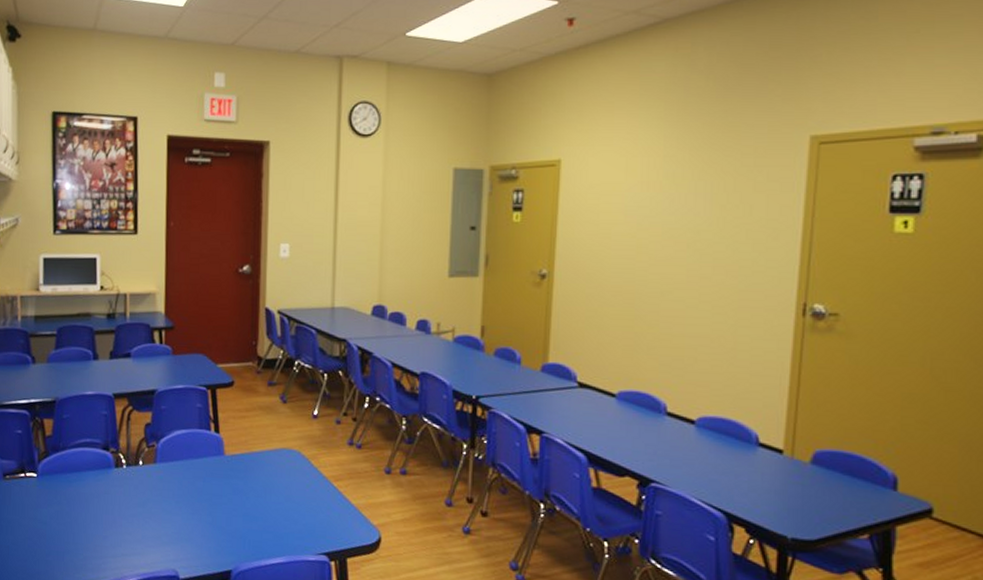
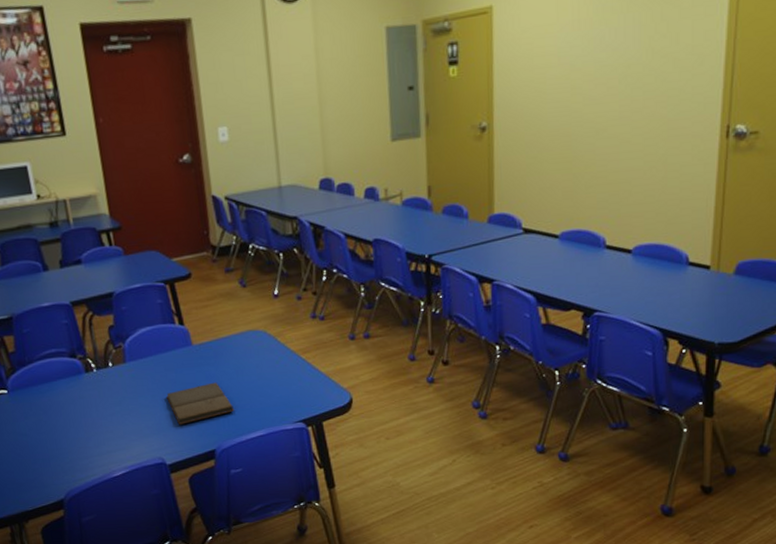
book: none [191,497,258,538] -> present [166,382,235,425]

